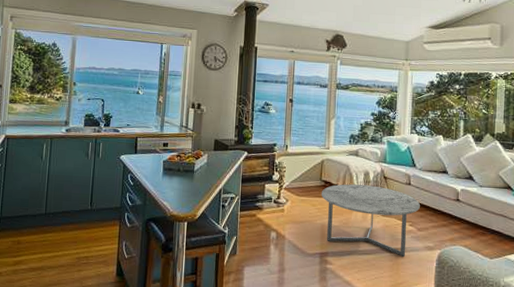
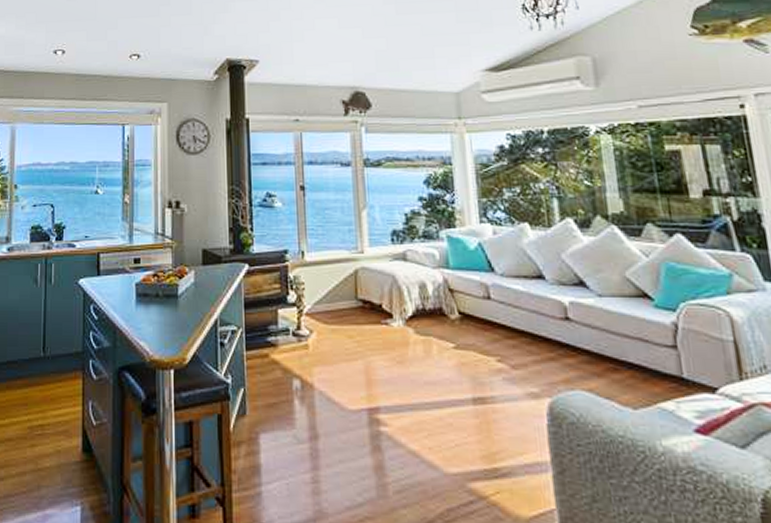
coffee table: present [321,184,420,257] -> none [359,303,510,410]

